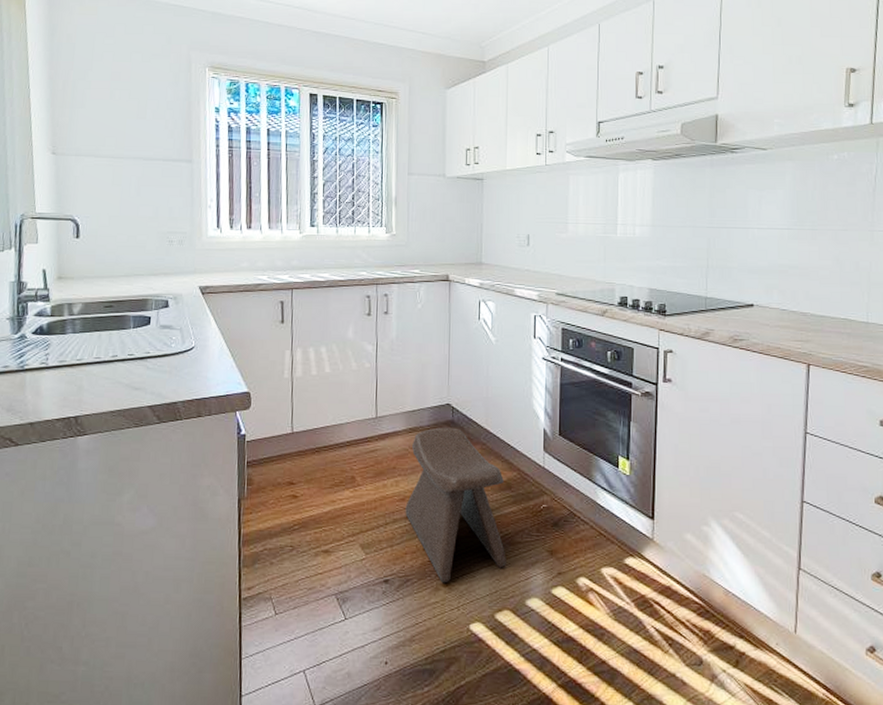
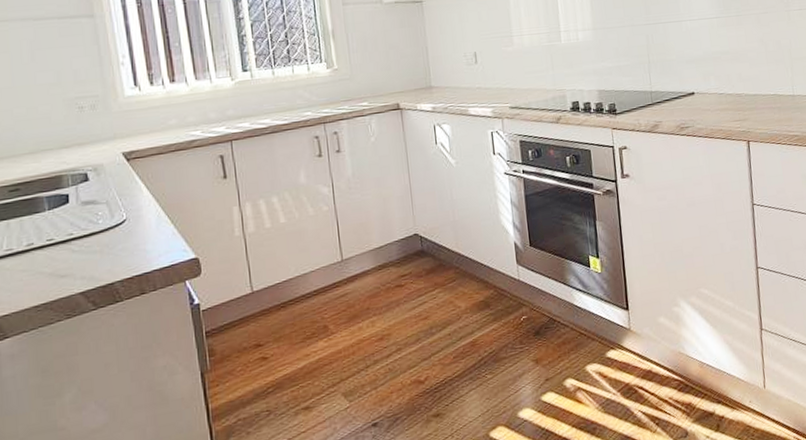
stool: present [405,427,506,583] -> none [384,257,494,414]

